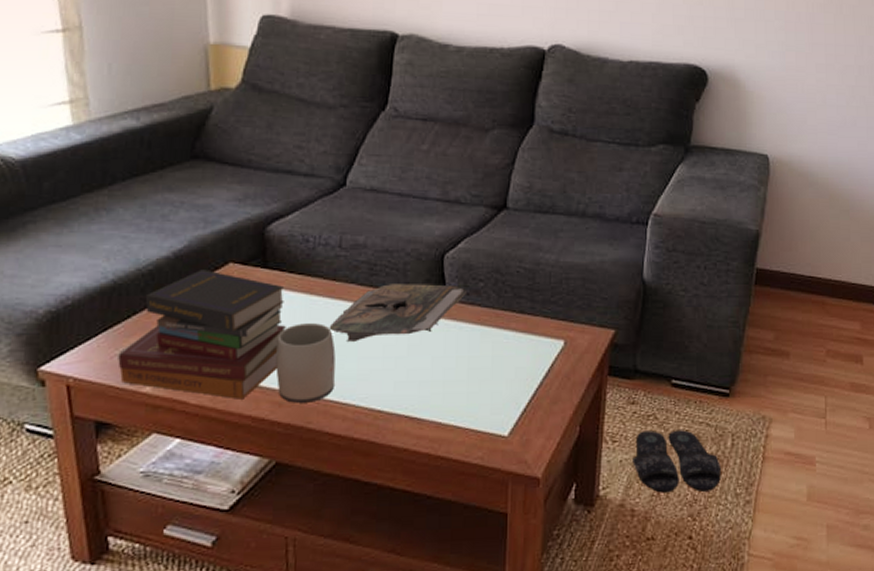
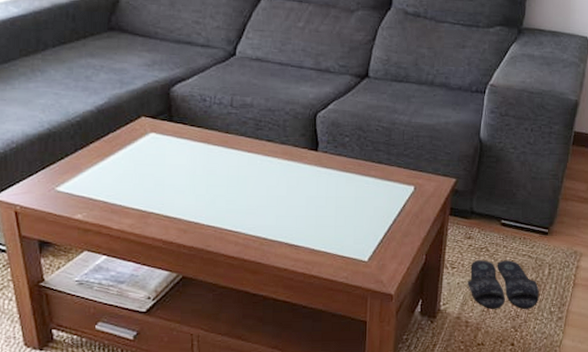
books: present [118,270,286,399] -> none [55,122,189,226]
mug: present [275,323,336,403] -> none [180,167,229,230]
magazine: present [329,284,468,342] -> none [223,137,336,183]

